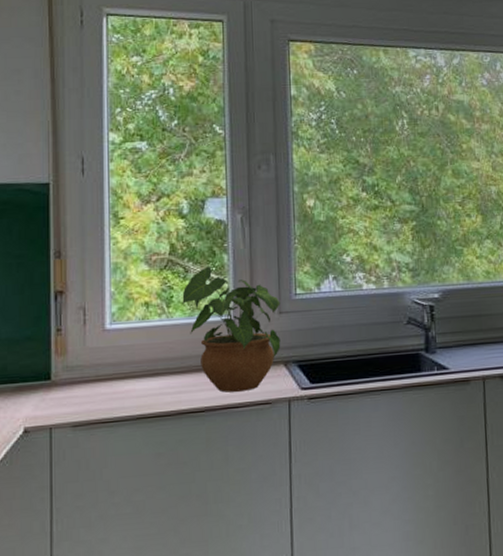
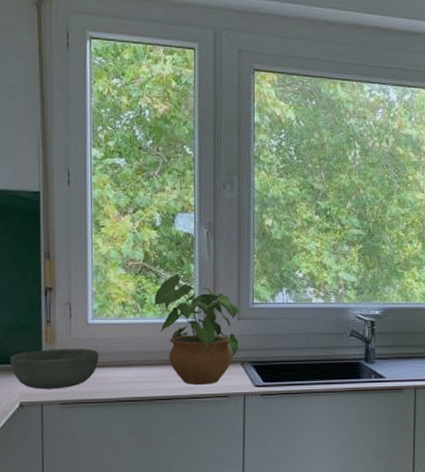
bowl: none [12,358,118,411] -> present [9,349,99,389]

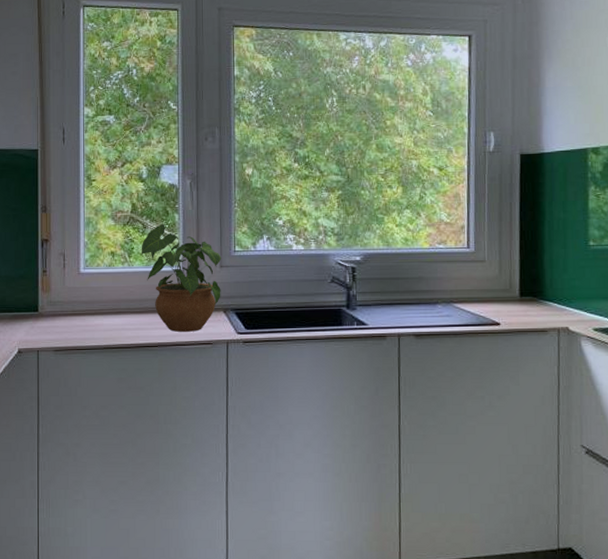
bowl: present [9,349,99,389] -> none [9,297,90,337]

